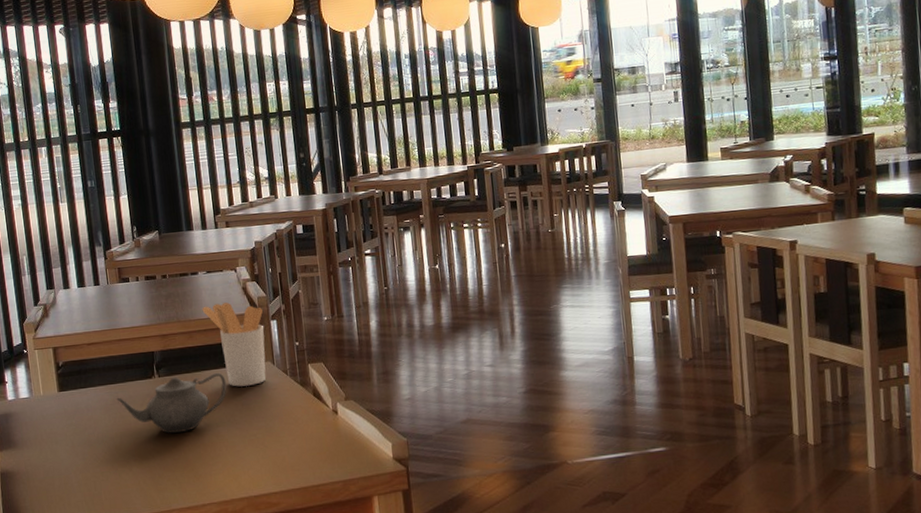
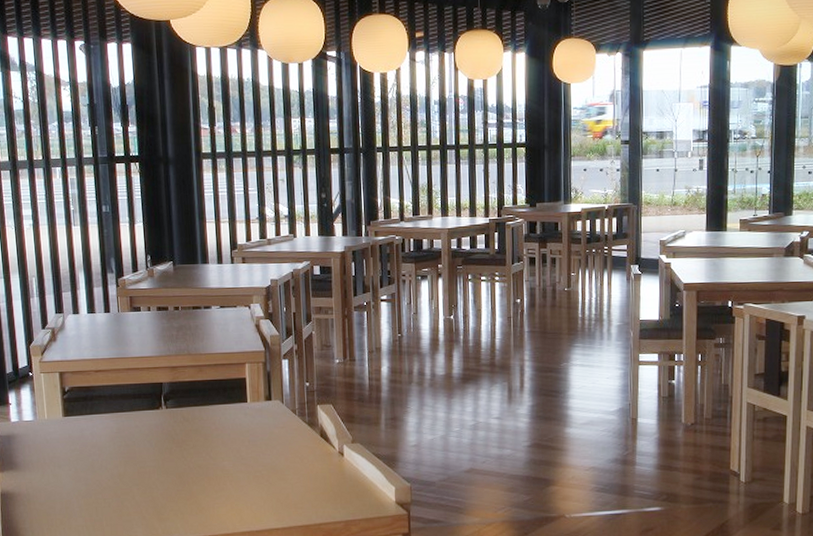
teapot: present [115,373,227,433] -> none [121,408,234,465]
utensil holder: present [202,302,266,387] -> none [213,339,275,423]

